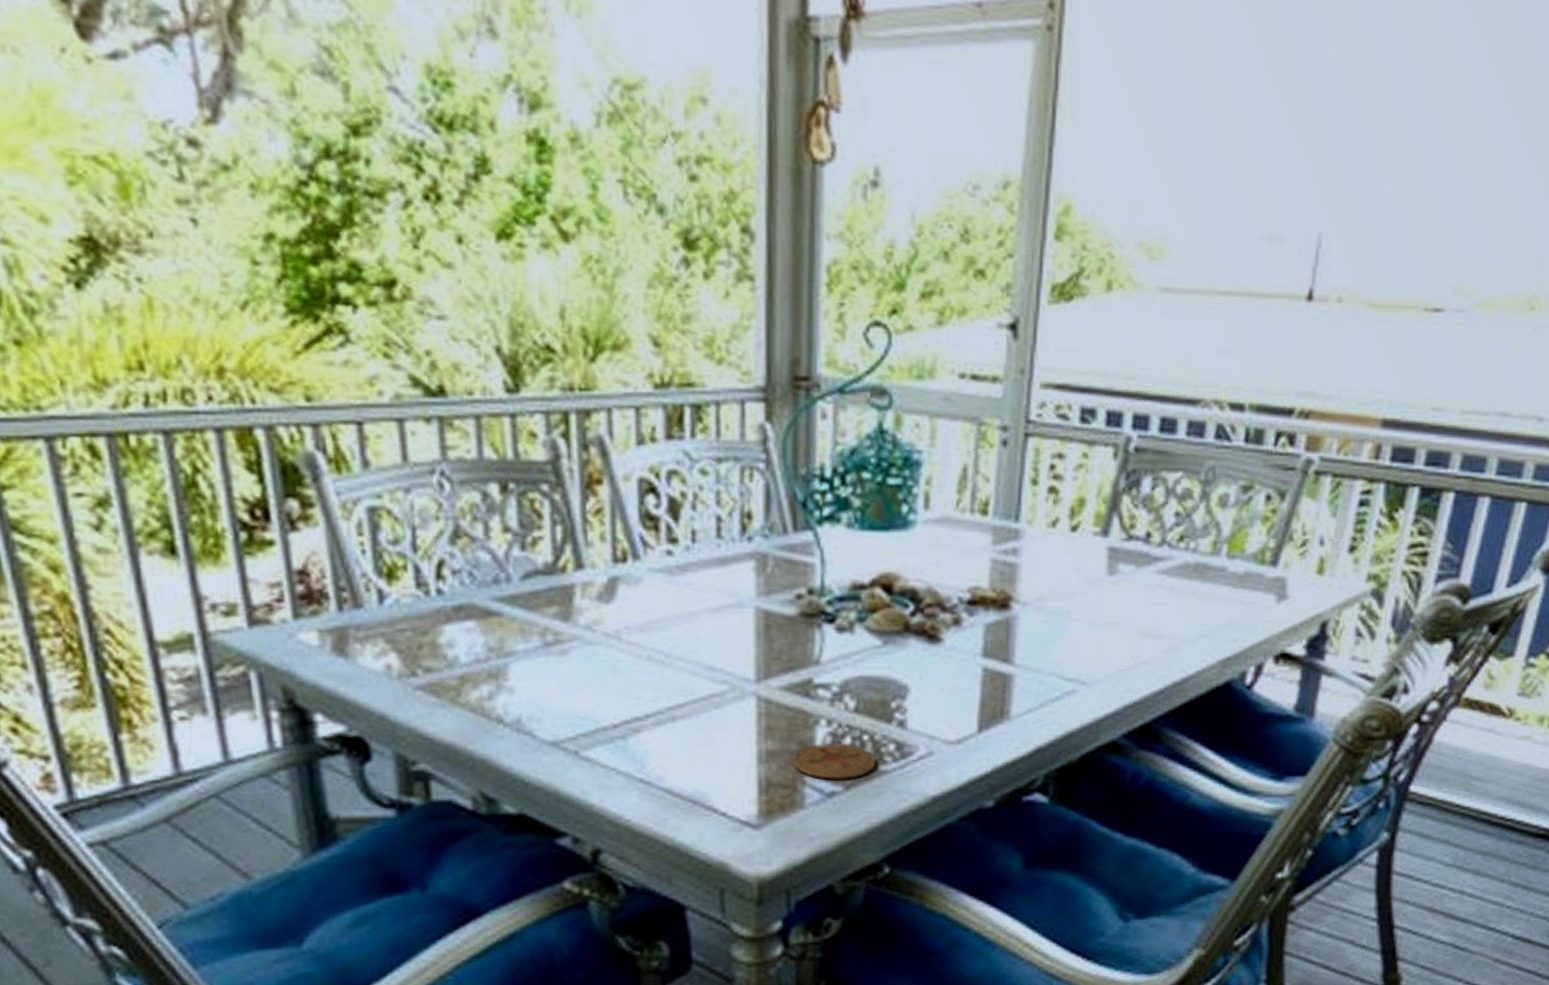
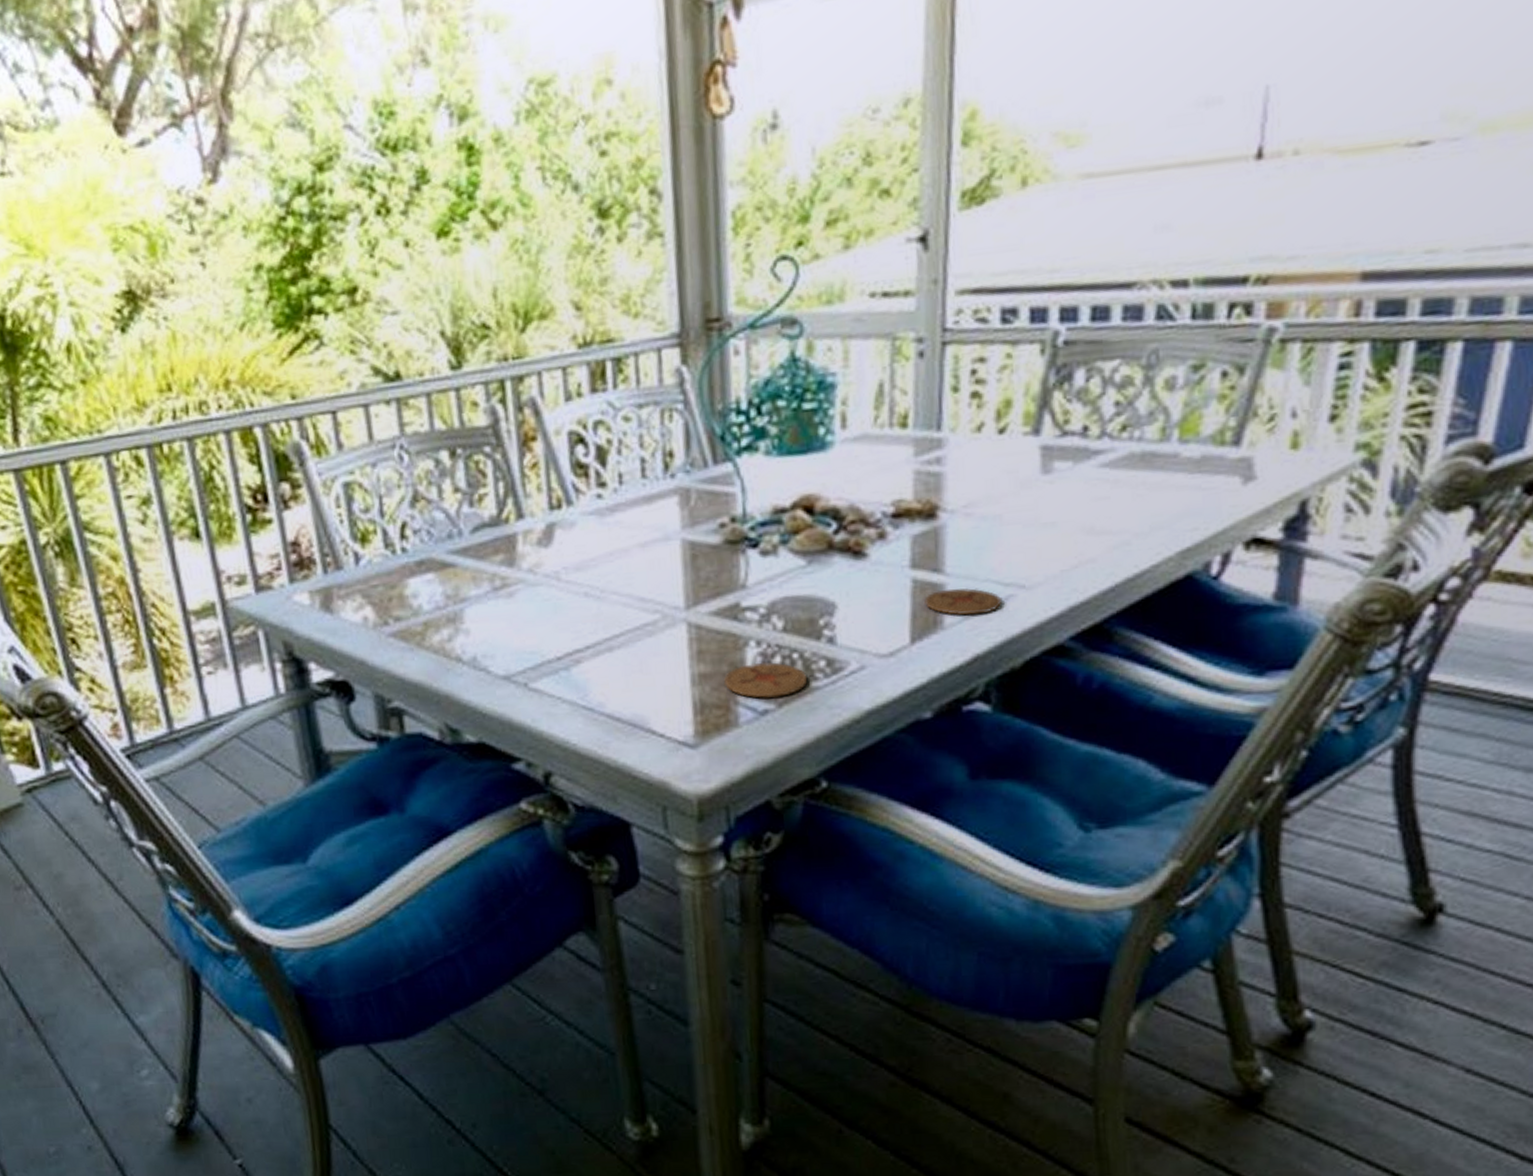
coaster: none [993,680,1065,708] -> present [925,588,1003,616]

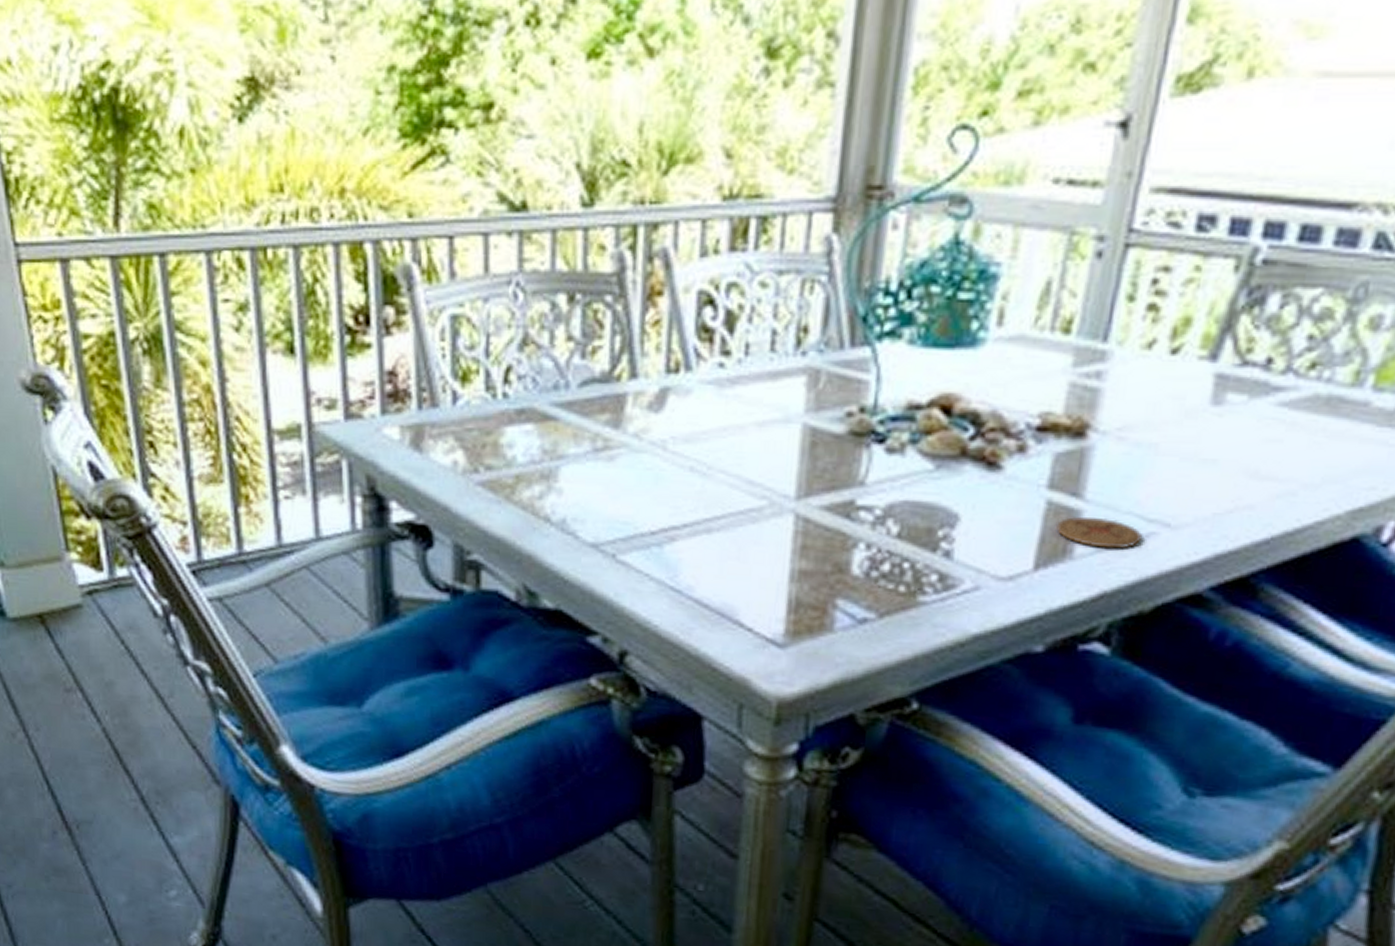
coaster: present [723,662,808,698] -> none [824,566,916,607]

